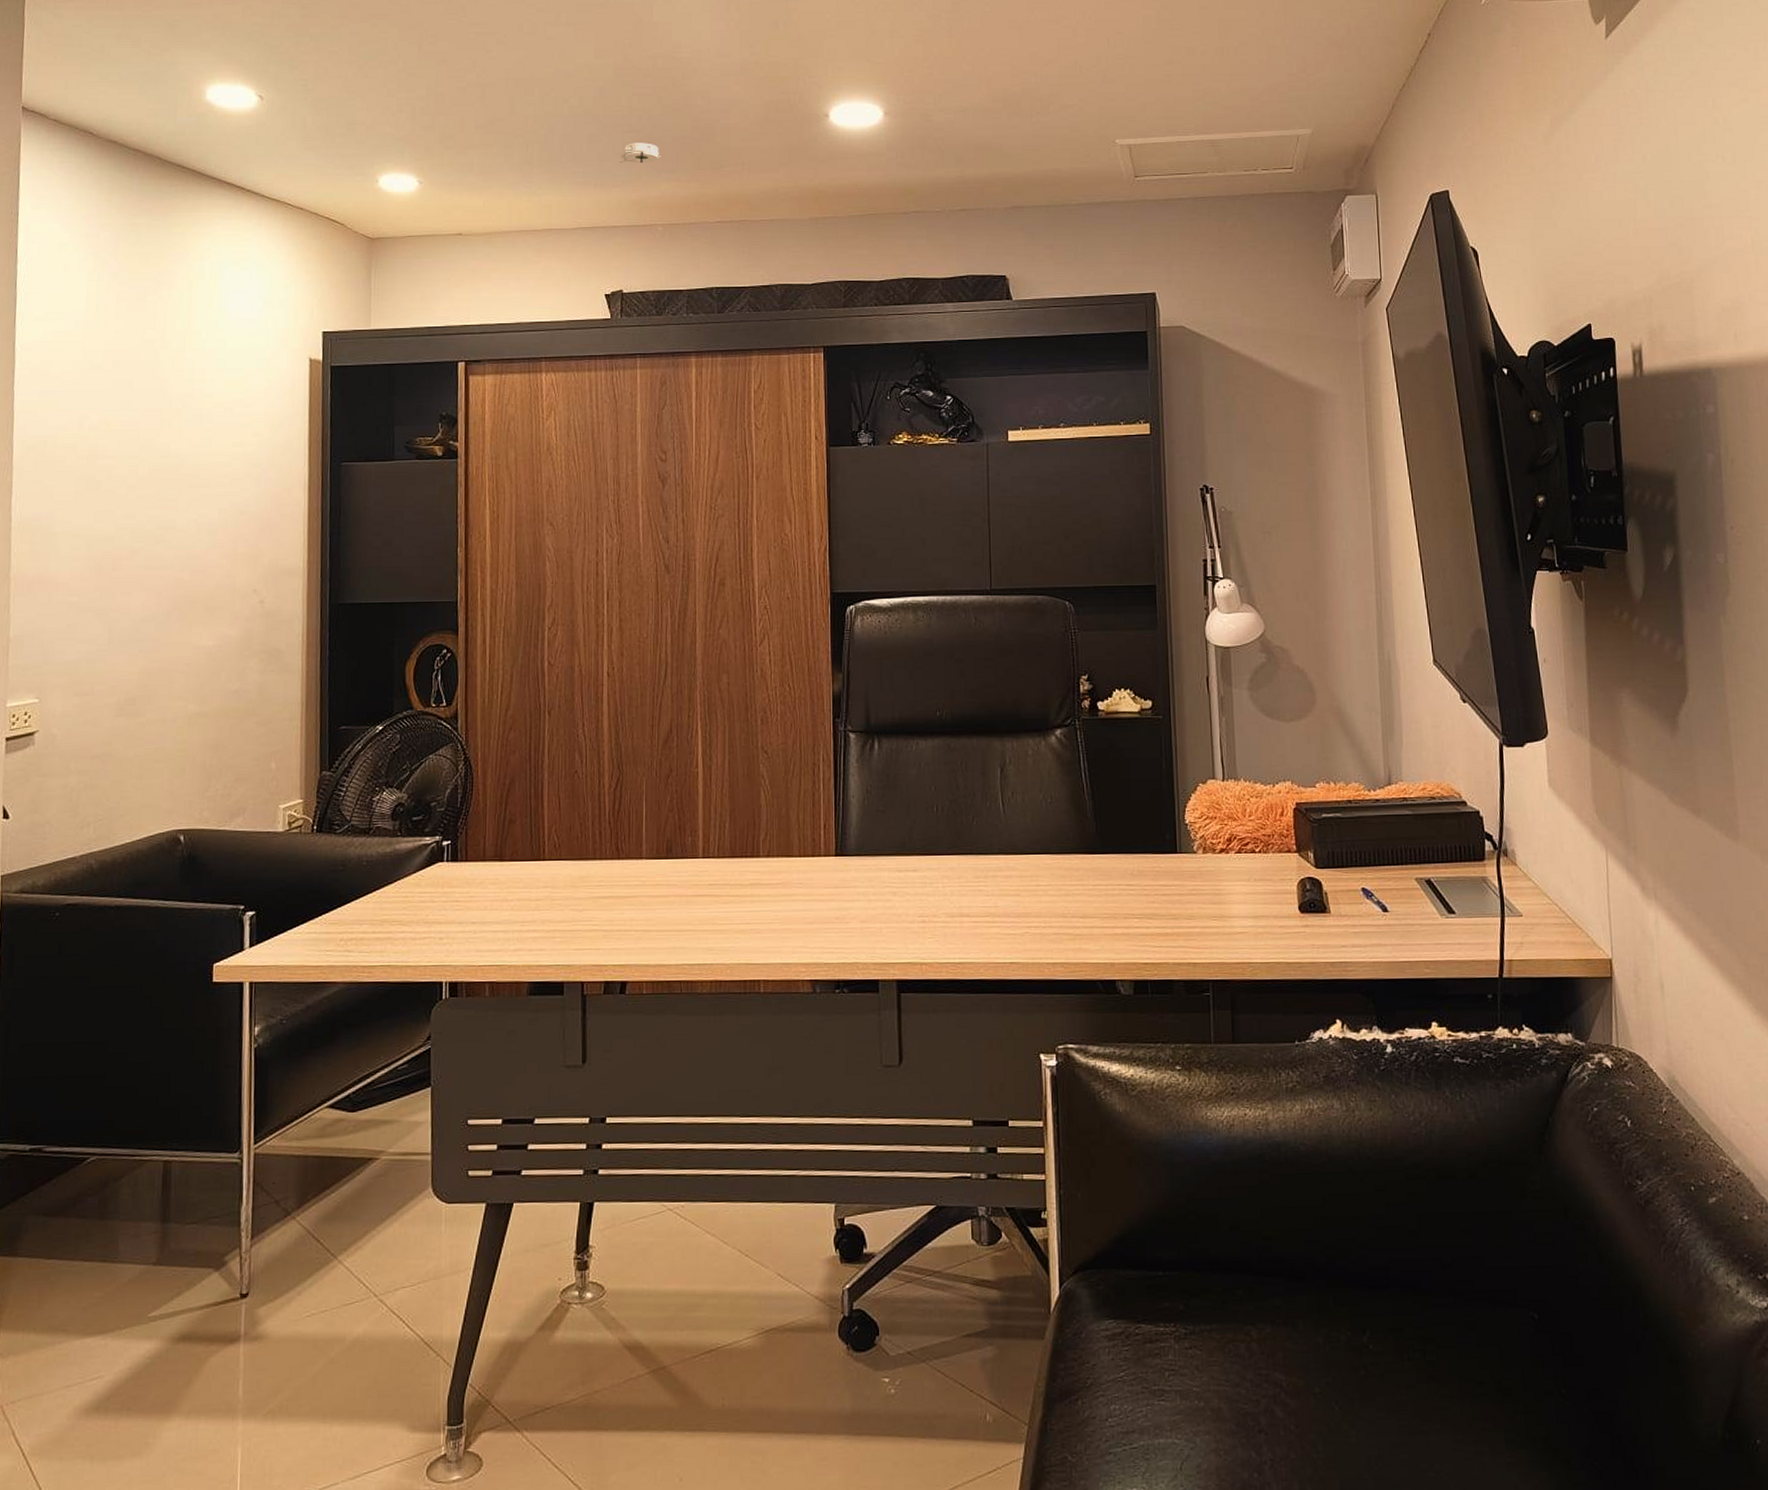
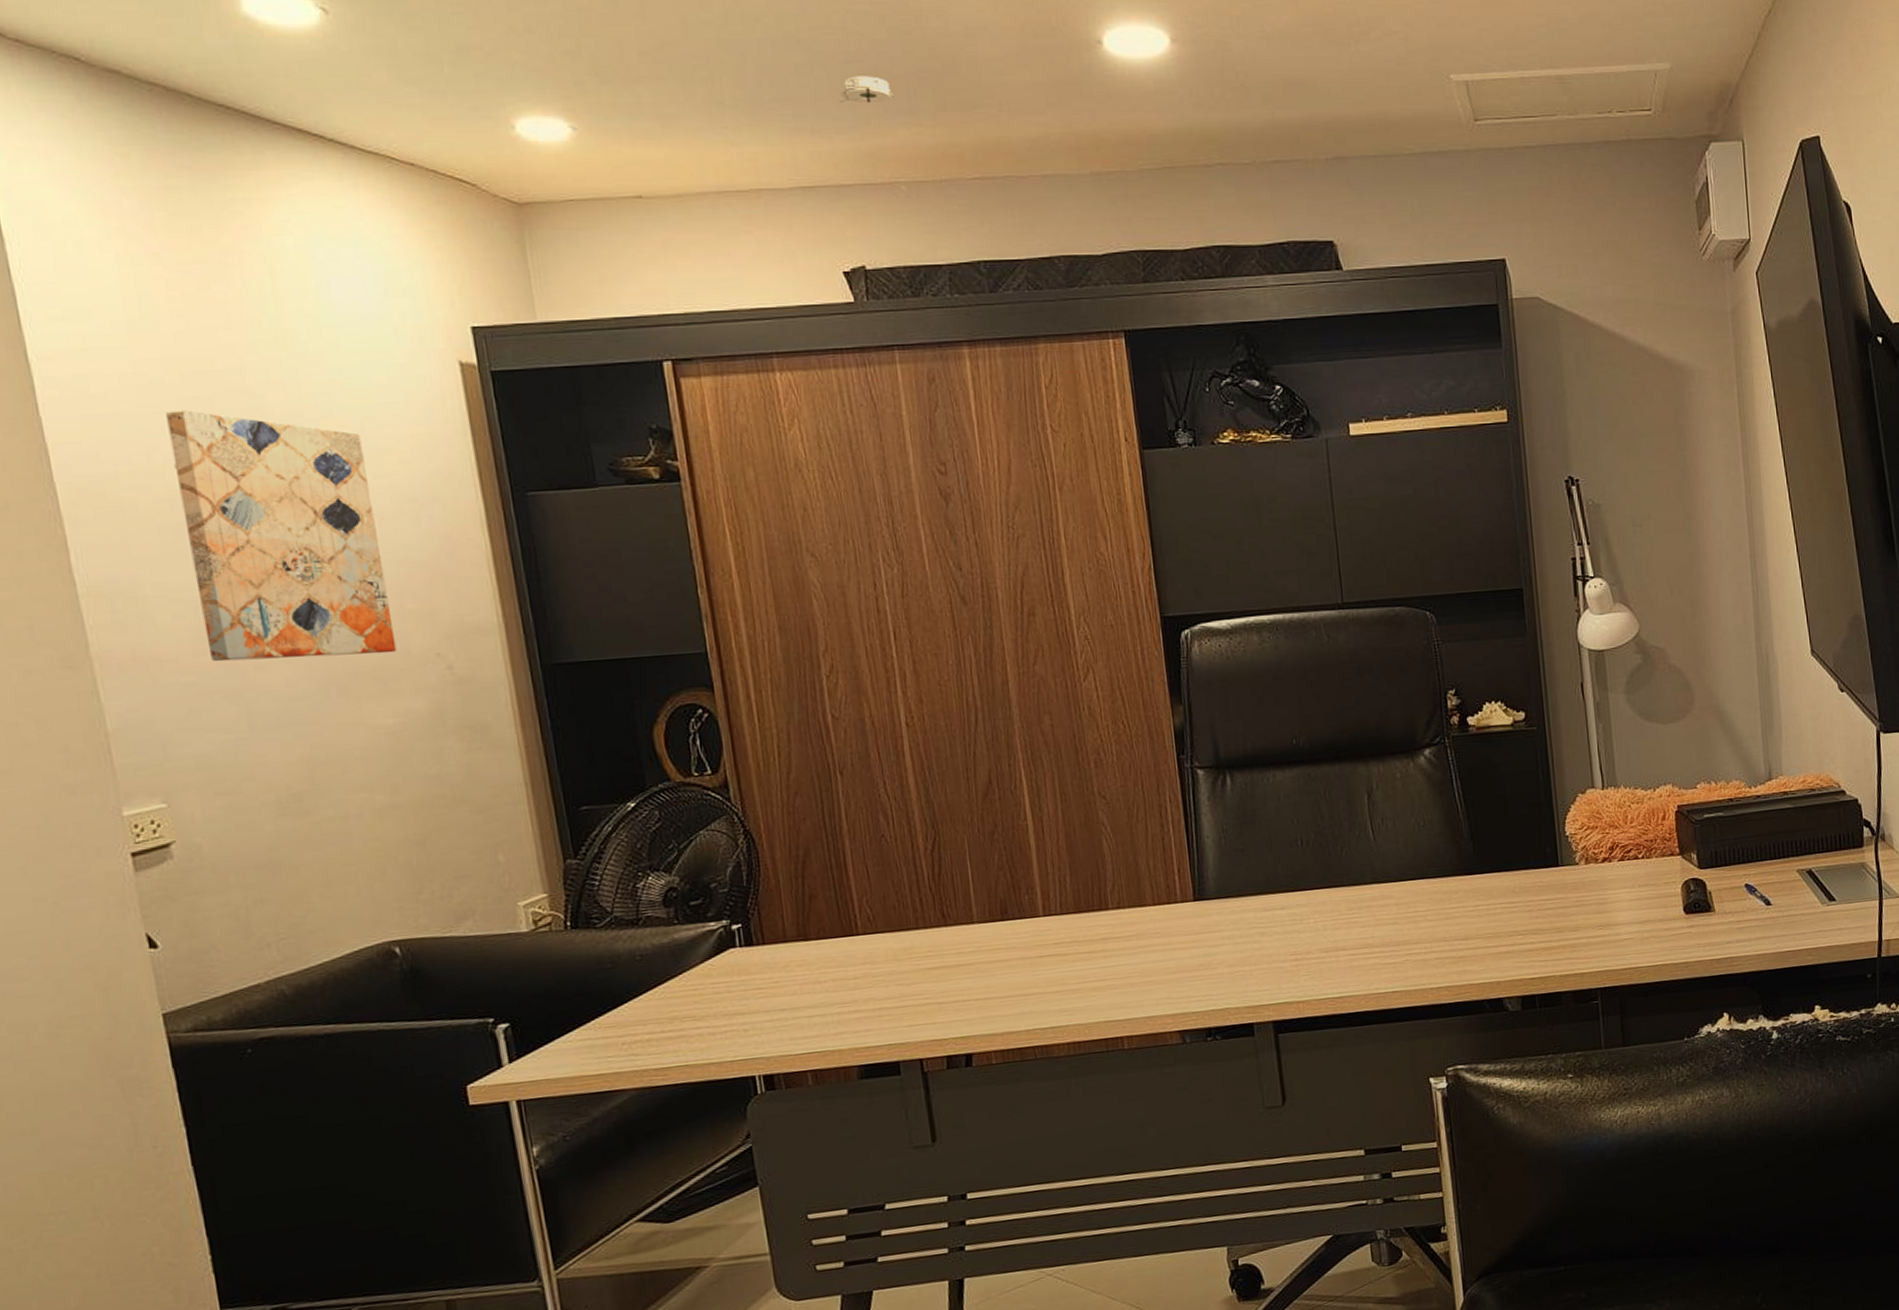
wall art: none [92,389,229,588] -> present [166,410,397,662]

